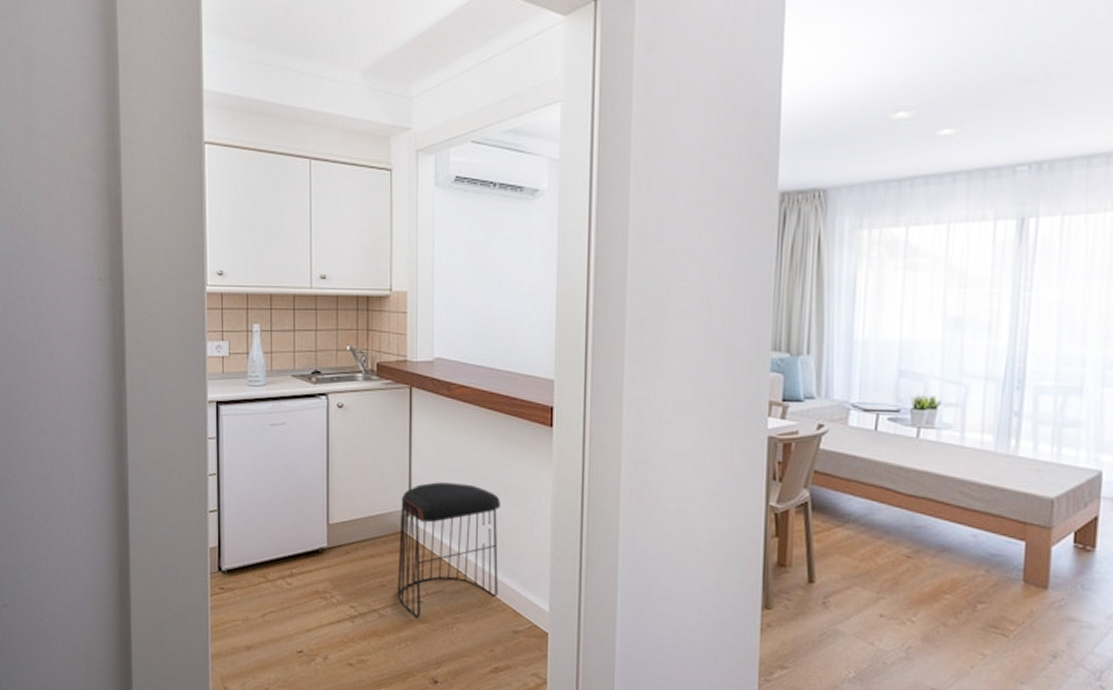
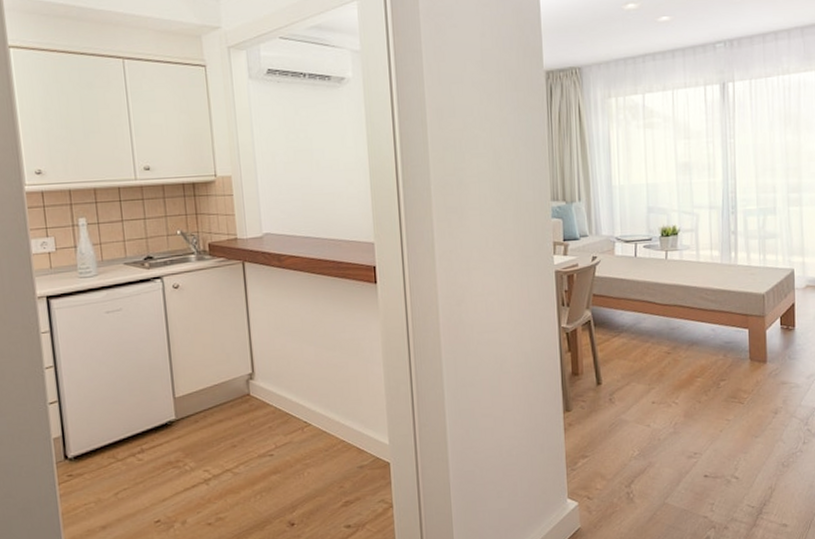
stool: present [396,482,501,618] -> none [243,343,342,470]

